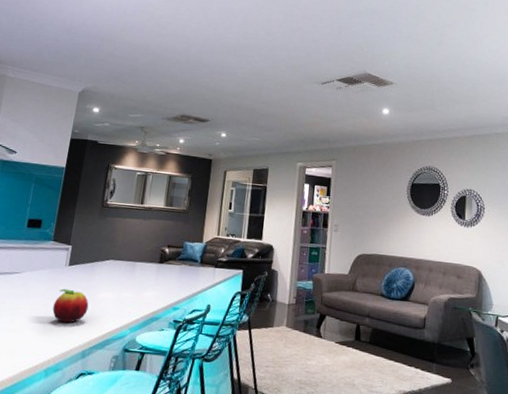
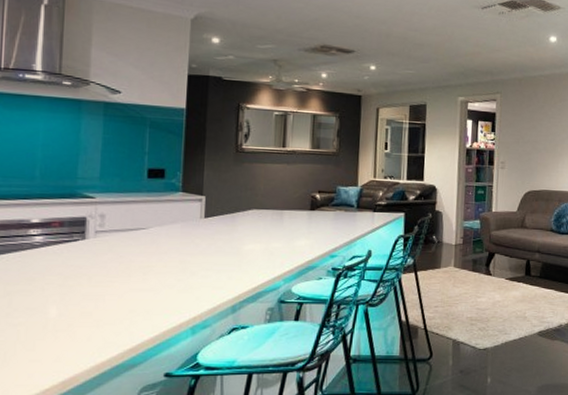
fruit: present [52,288,89,323] -> none [191,242,234,279]

